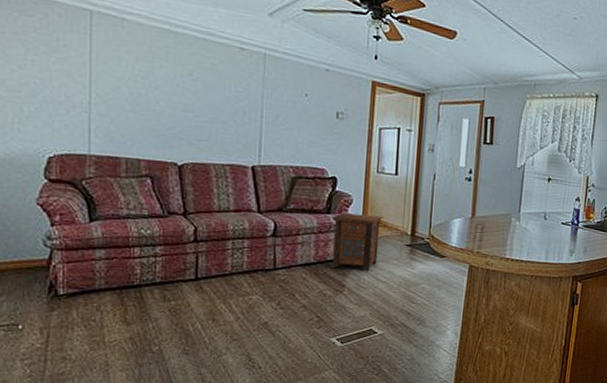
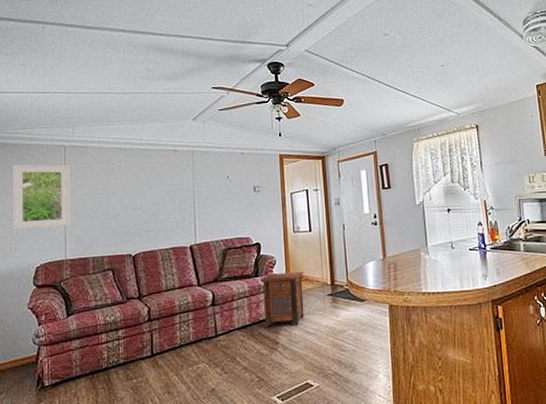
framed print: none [13,20,99,115] -> present [12,164,71,230]

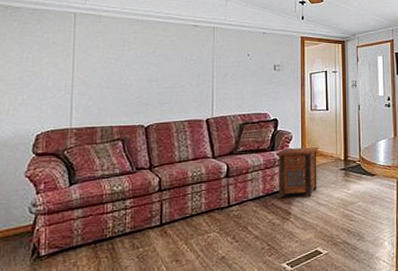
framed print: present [12,164,71,230] -> none [10,28,81,96]

